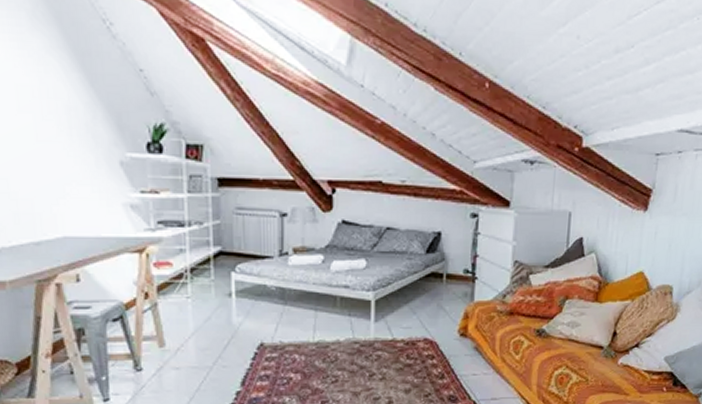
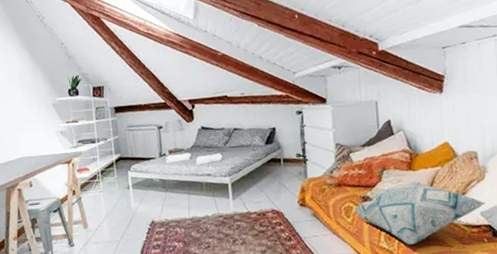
decorative pillow: none [524,315,673,390] -> present [353,181,487,245]

